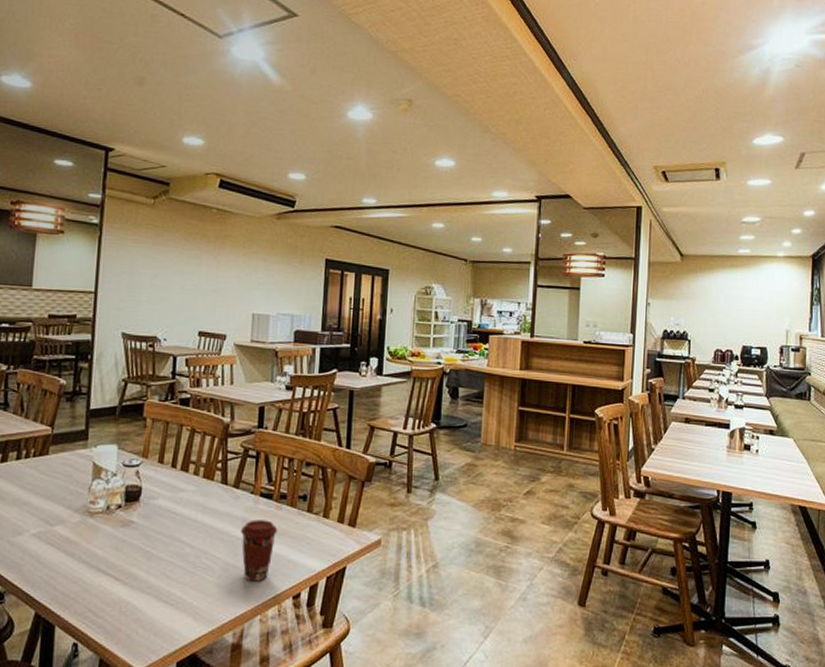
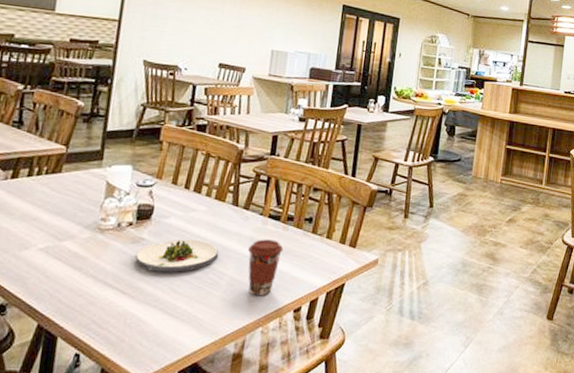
salad plate: none [126,521,211,557] -> present [135,239,219,272]

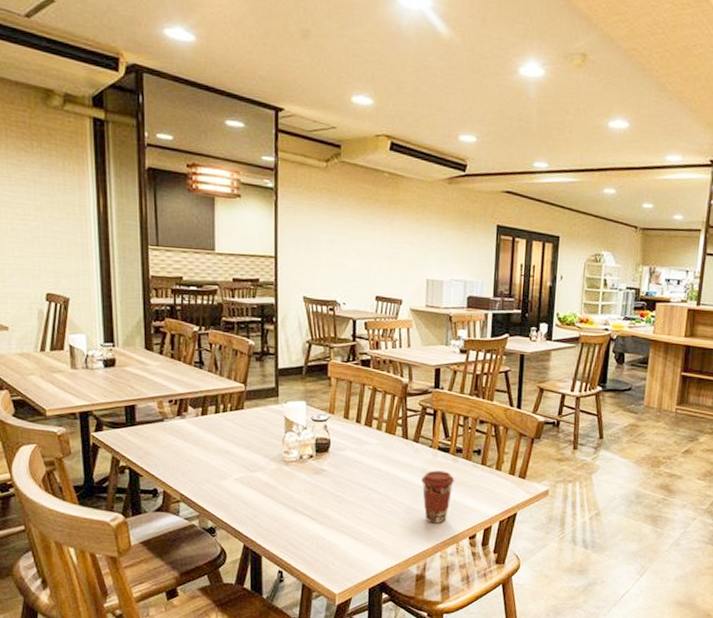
salad plate: present [135,239,219,272] -> none [319,470,394,501]

